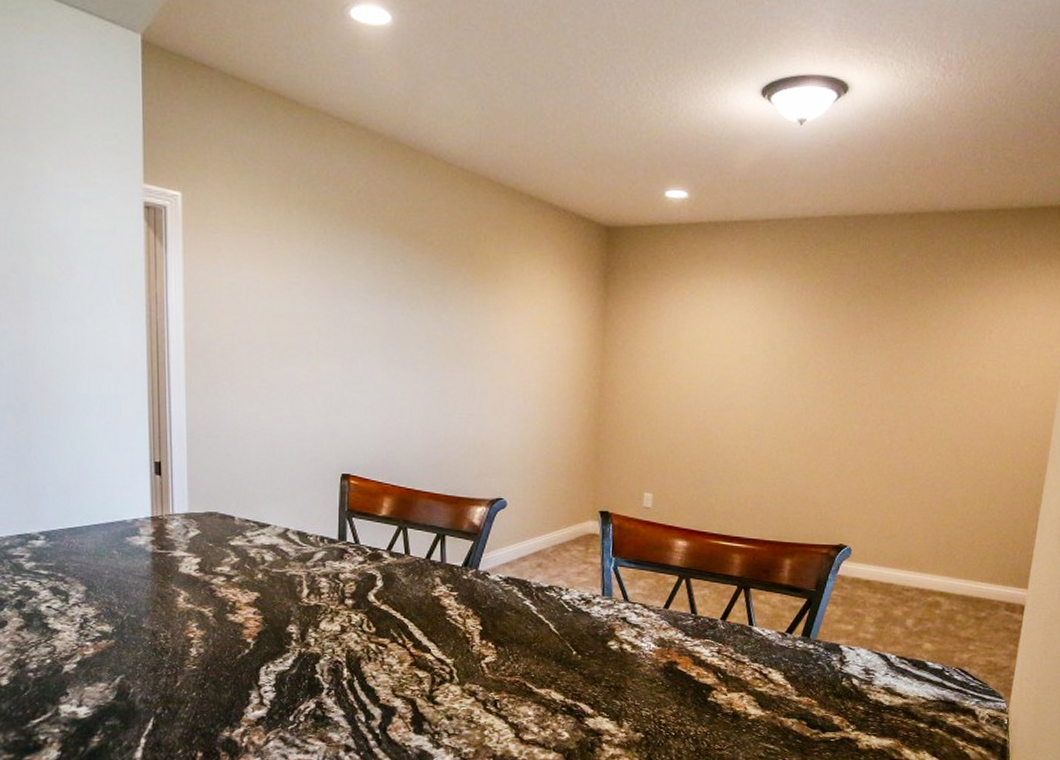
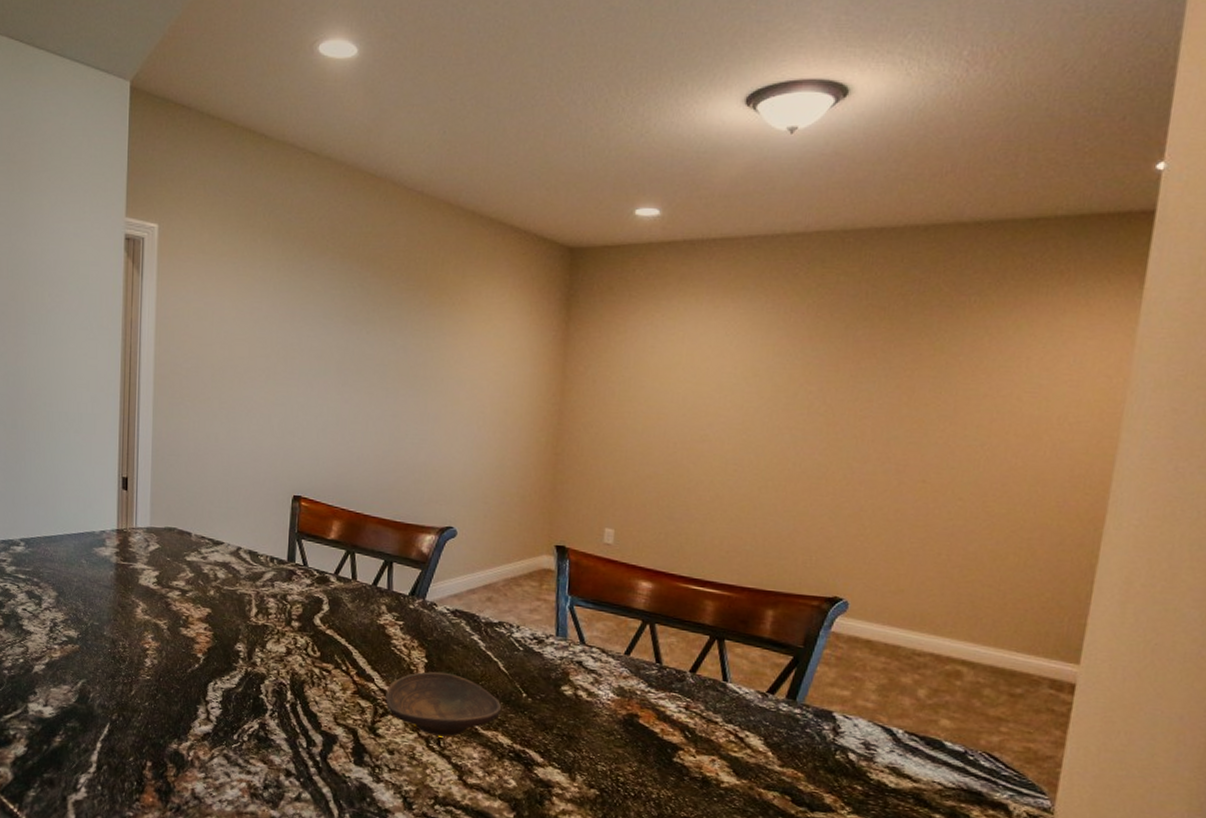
decorative bowl: none [442,637,554,698] -> present [385,671,502,737]

